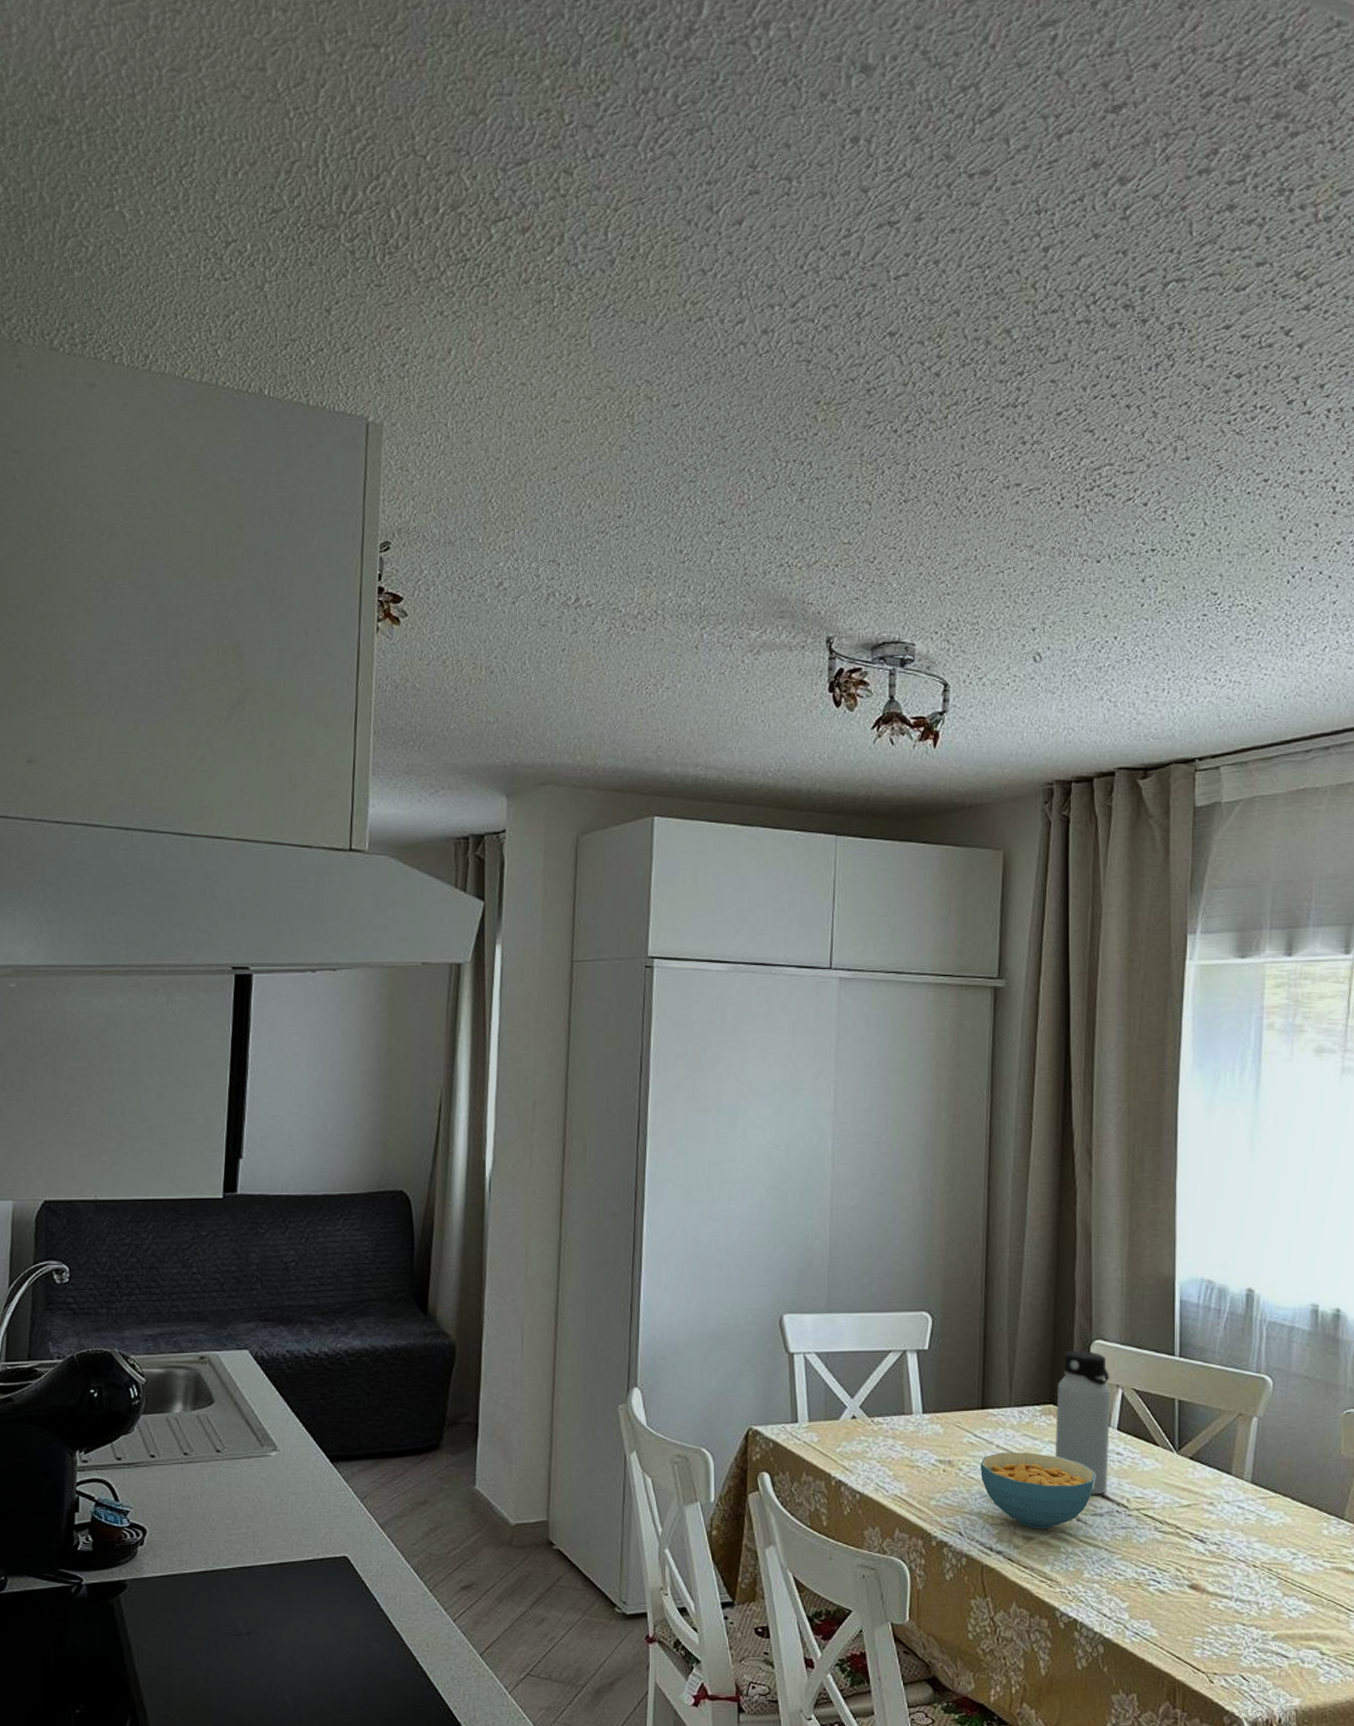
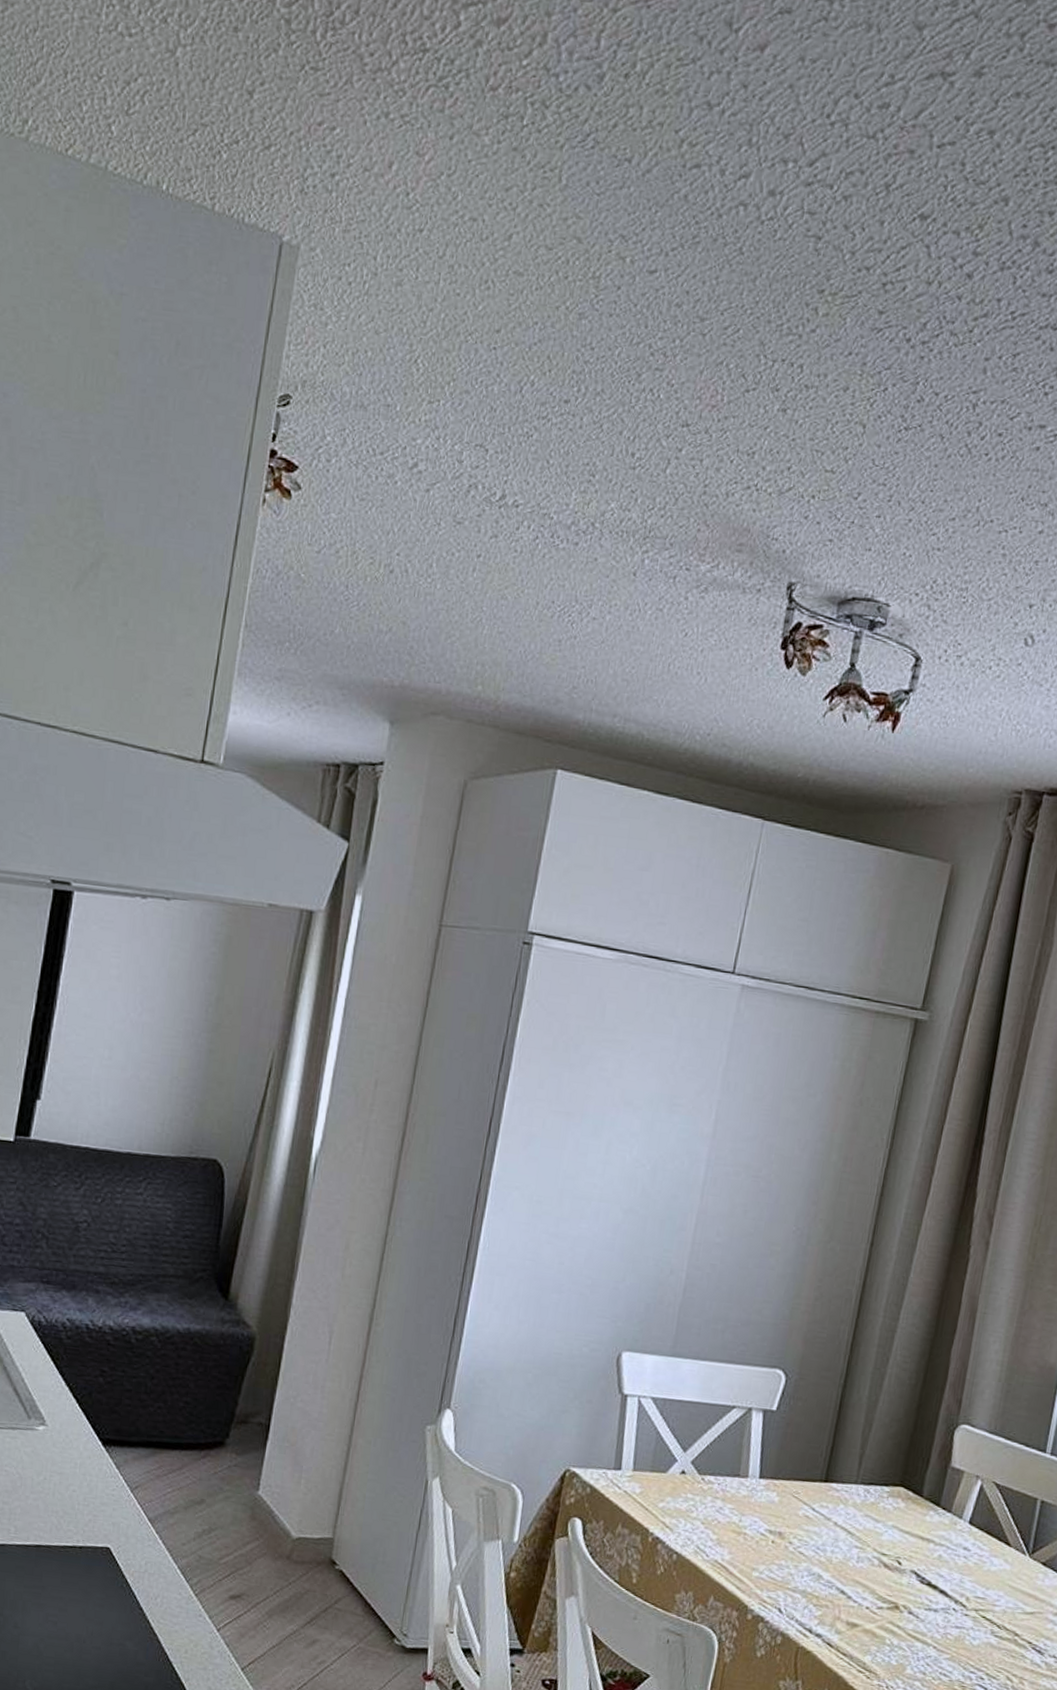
cereal bowl: present [980,1452,1095,1529] -> none [812,1531,937,1618]
water bottle: present [1055,1350,1111,1495] -> none [896,1432,972,1589]

